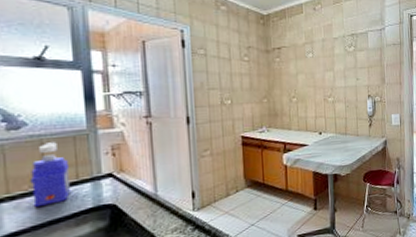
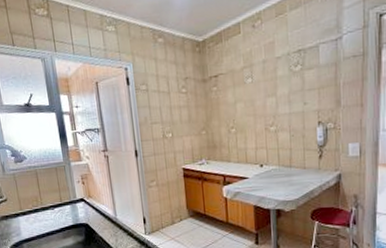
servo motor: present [29,142,70,208] -> none [32,172,58,222]

